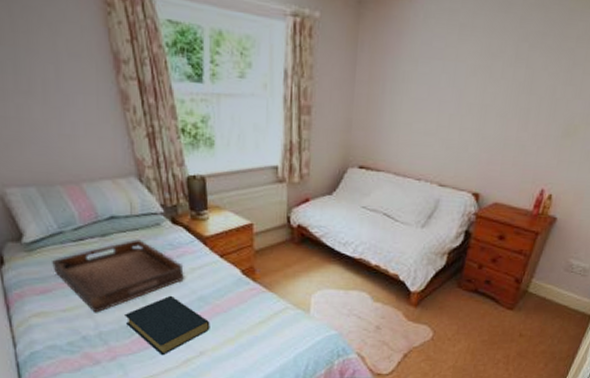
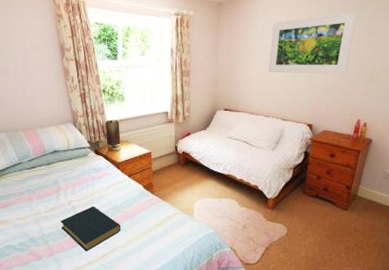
serving tray: present [52,239,184,313] -> none [13,166,103,221]
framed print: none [425,28,562,124] -> present [269,11,358,74]

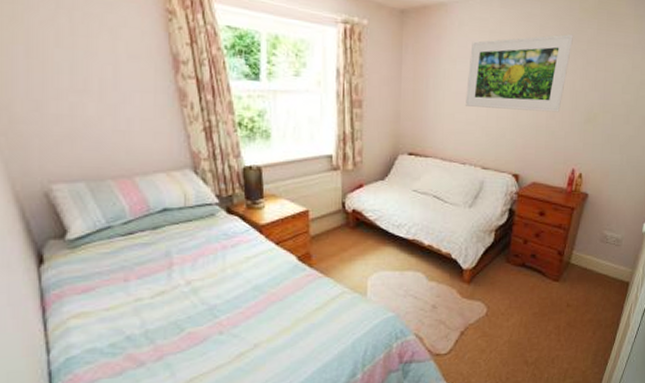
hardback book: present [60,206,121,252] -> none [174,286,265,351]

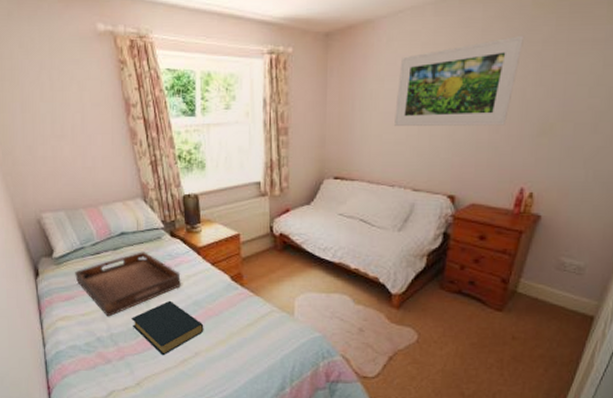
serving tray: none [97,231,238,310] -> present [75,251,181,317]
hardback book: none [174,286,265,351] -> present [132,300,204,356]

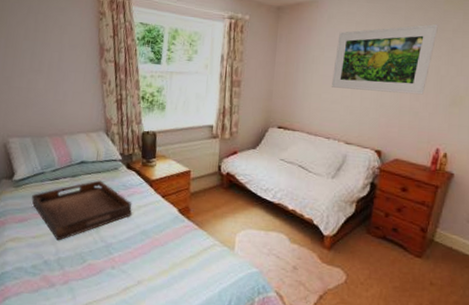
hardback book: present [132,300,204,356] -> none [80,228,149,283]

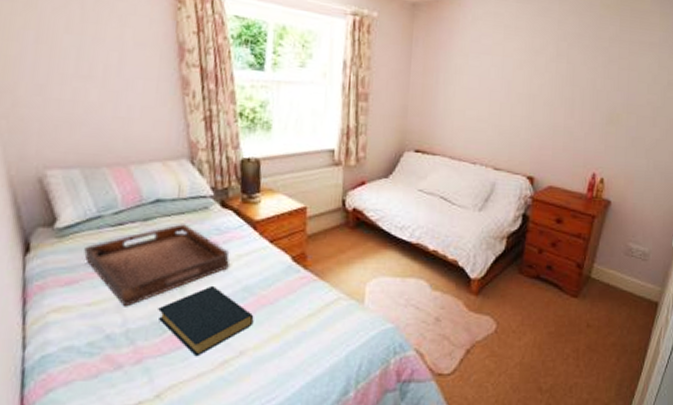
hardback book: none [80,228,149,283] -> present [158,285,254,357]
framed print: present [332,24,439,95] -> none [478,30,595,112]

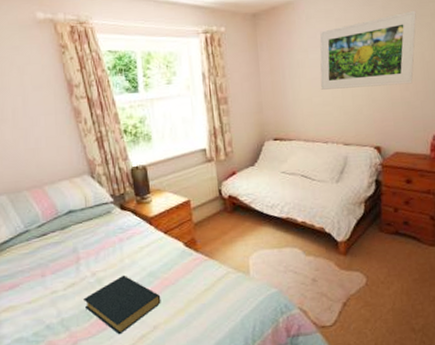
serving tray: present [84,224,229,307] -> none [19,228,134,301]
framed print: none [478,30,595,112] -> present [319,10,417,90]

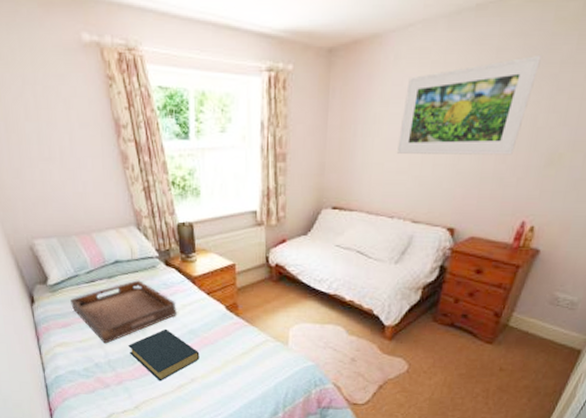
serving tray: none [19,228,134,301] -> present [70,280,176,344]

